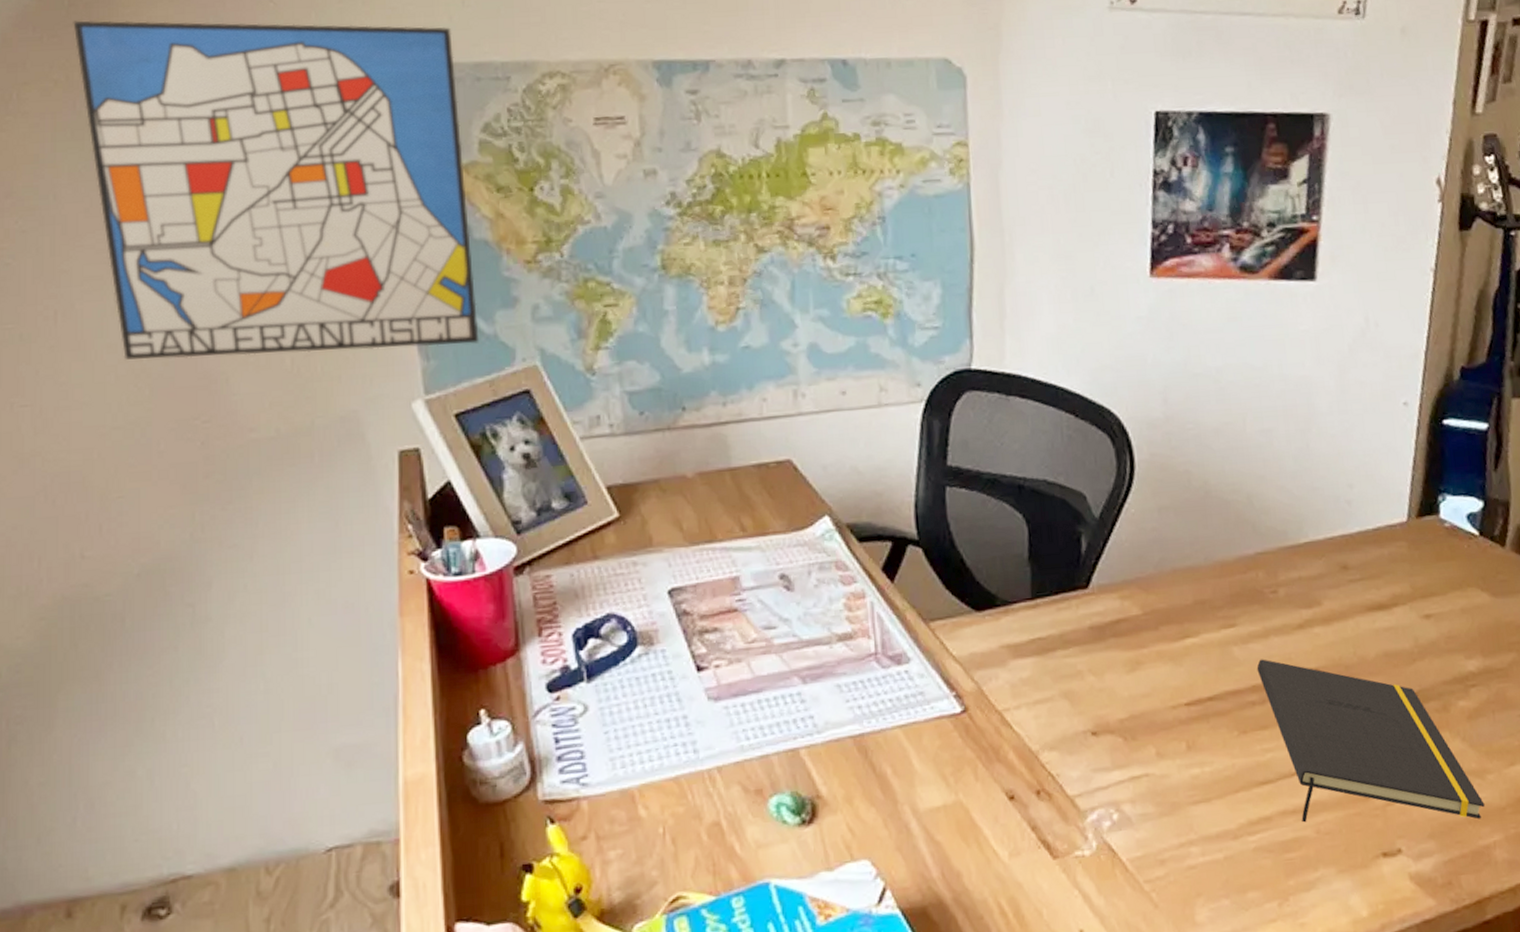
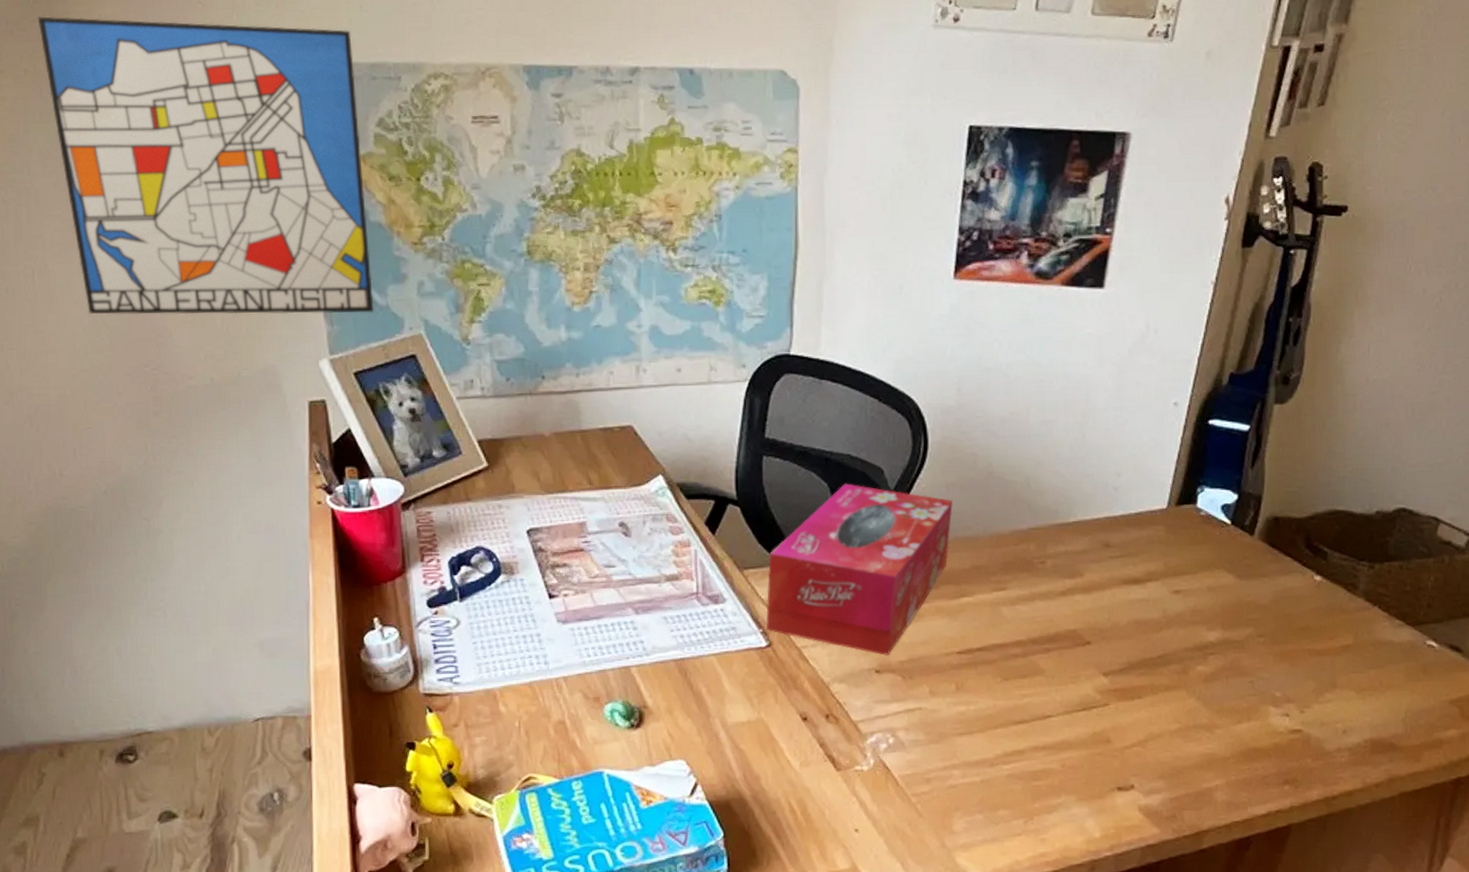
tissue box: none [958,513,1169,714] -> present [765,483,954,655]
notepad: present [1256,659,1485,823] -> none [1022,619,1211,766]

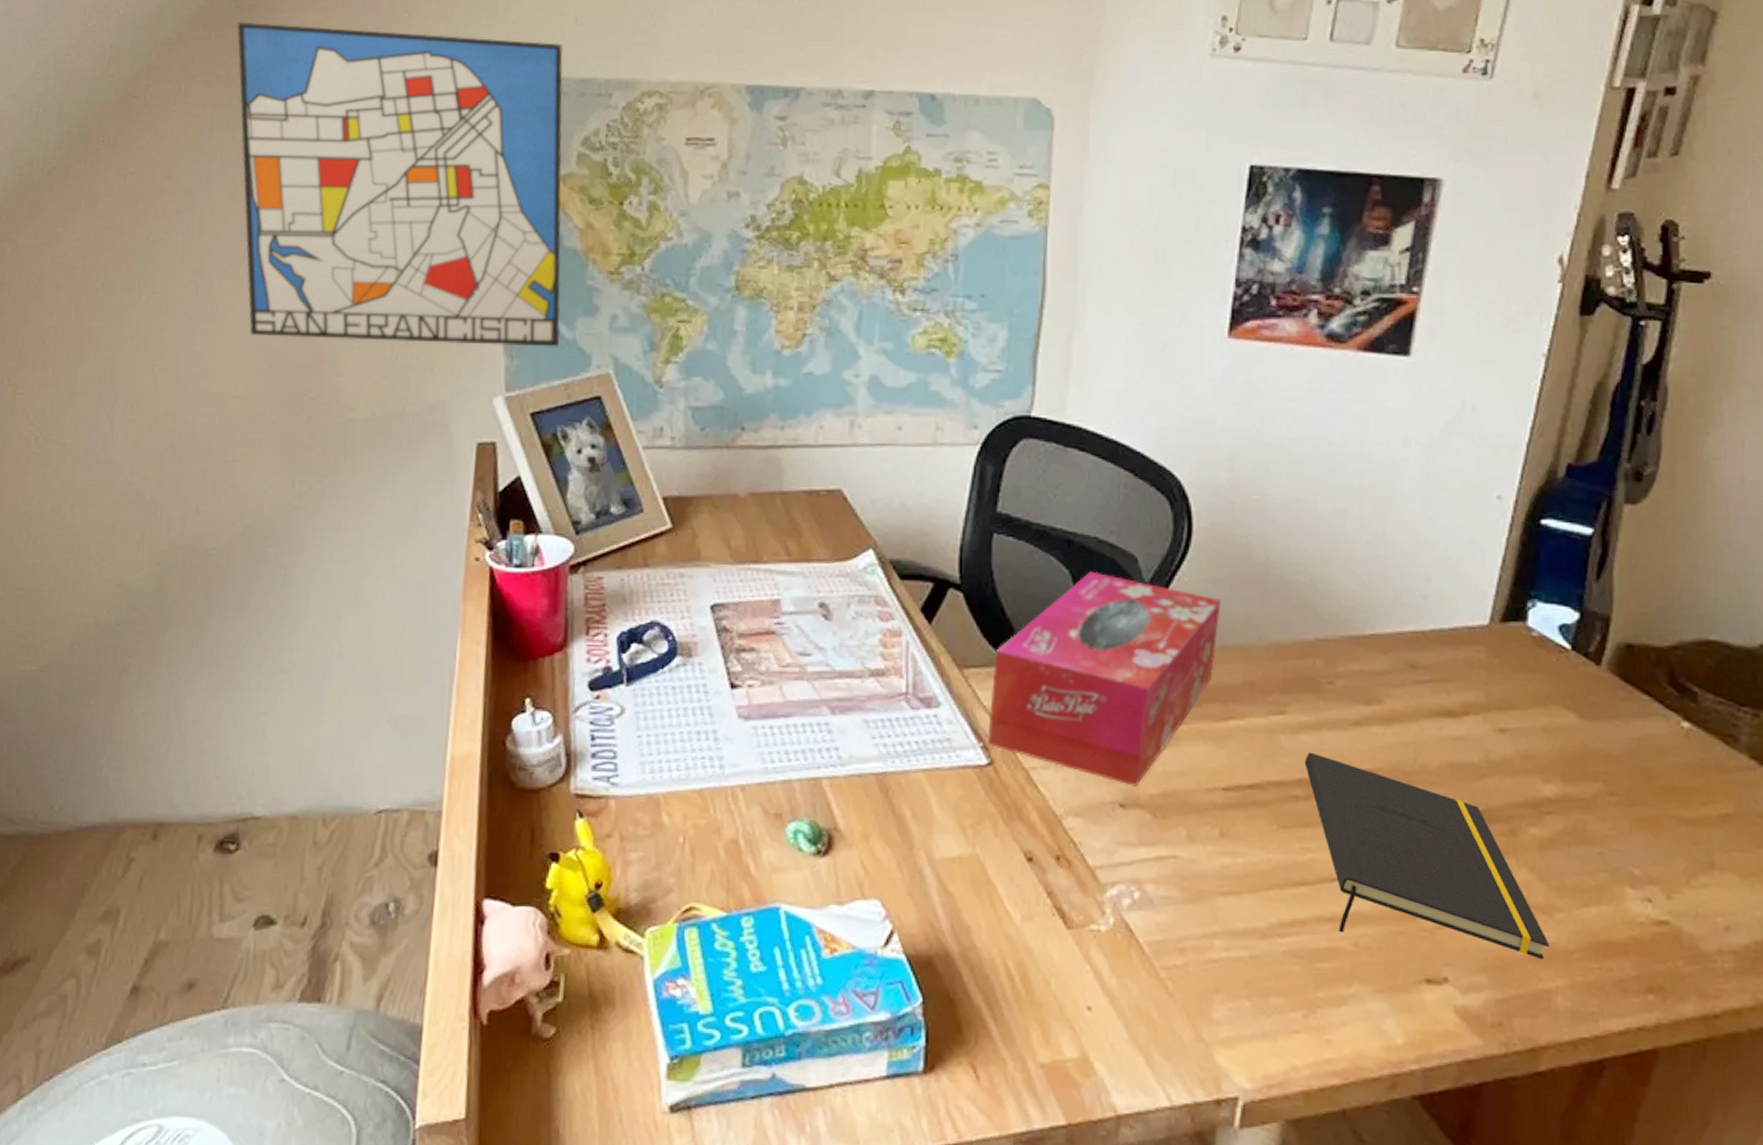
notepad: none [1022,619,1211,766] -> present [1304,752,1549,960]

